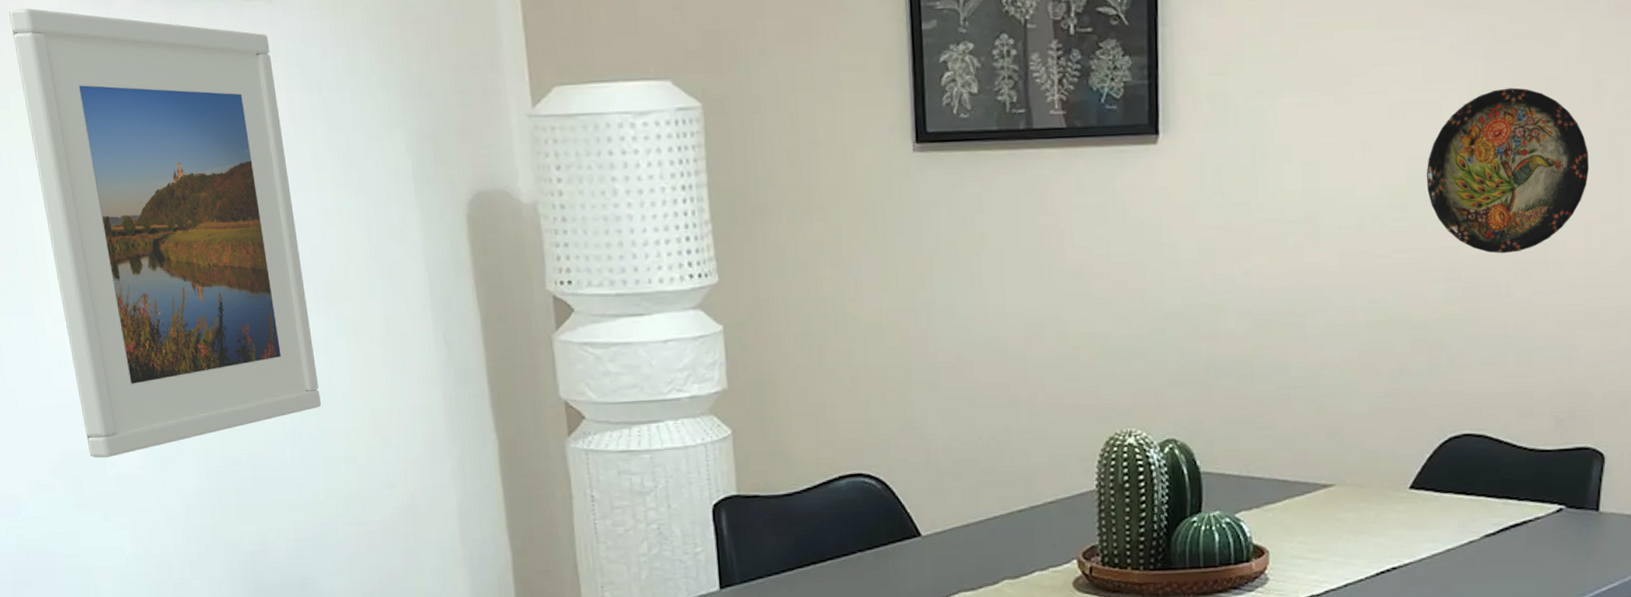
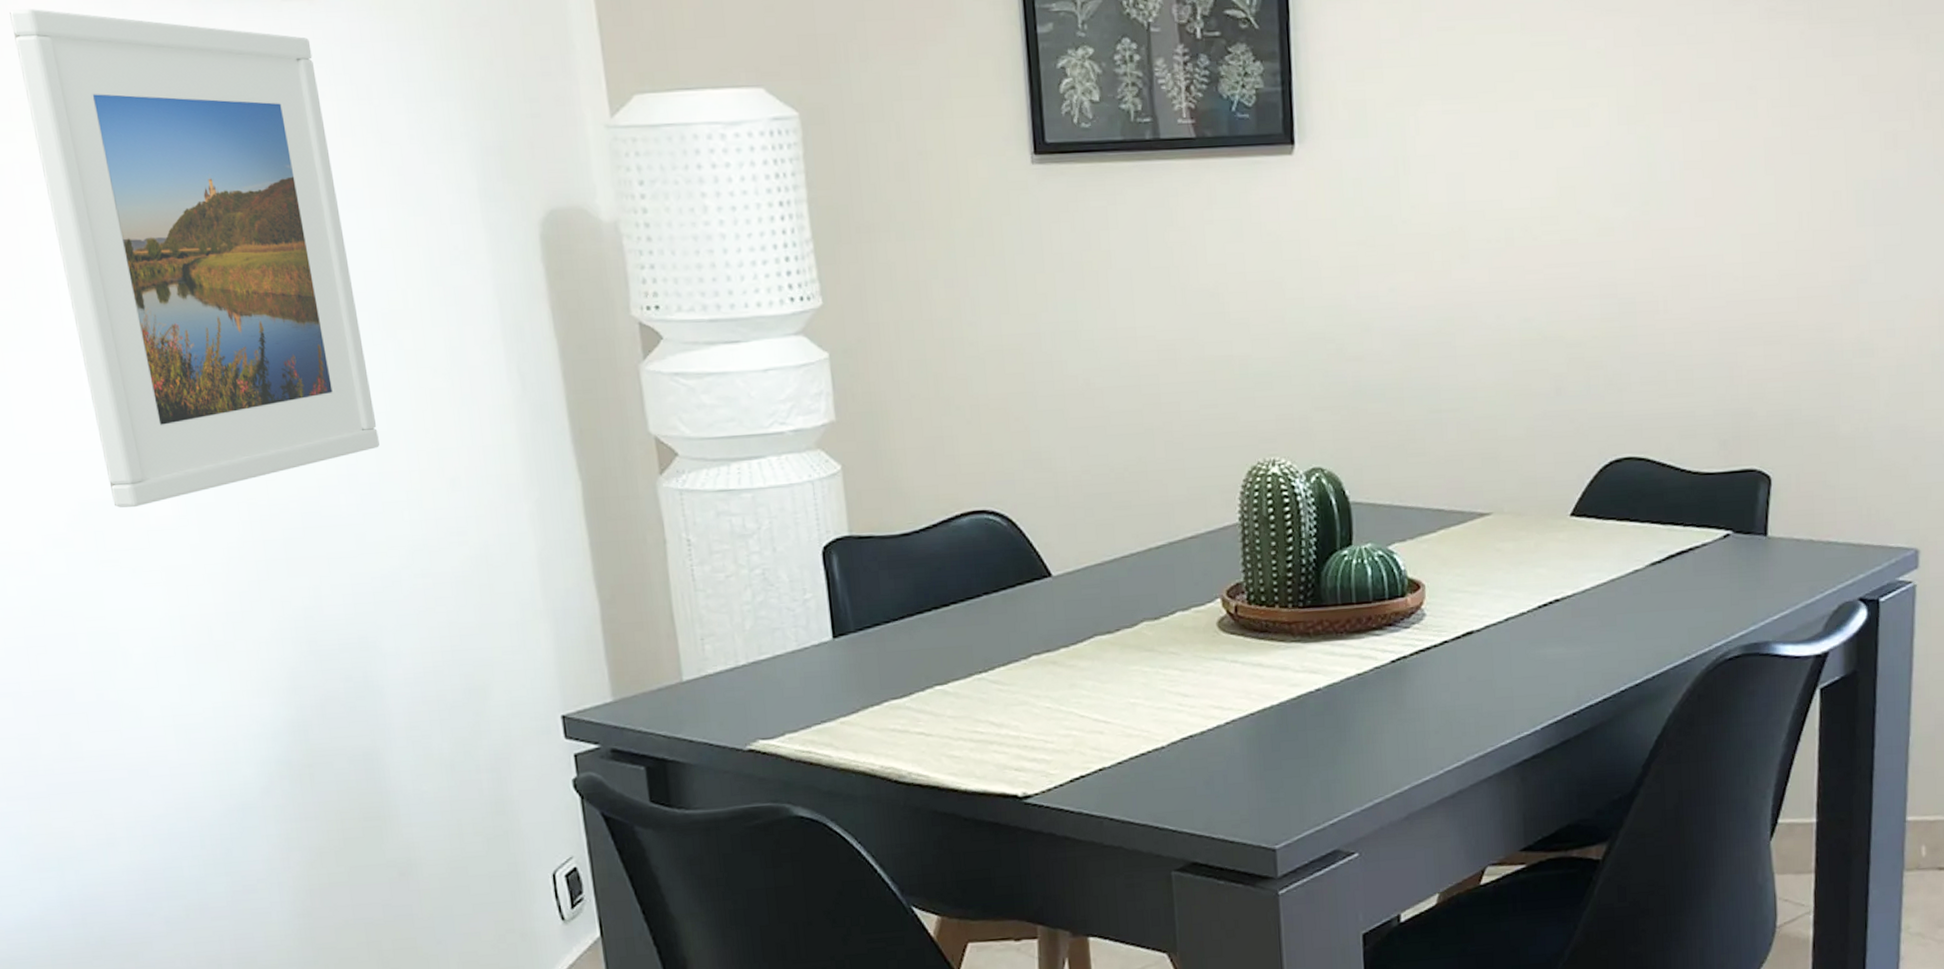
decorative plate: present [1426,87,1589,254] -> none [1576,94,1745,268]

